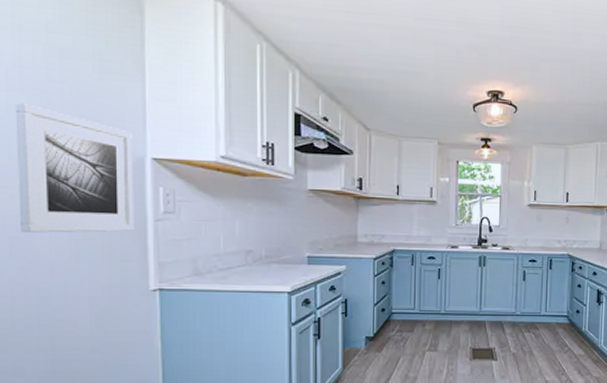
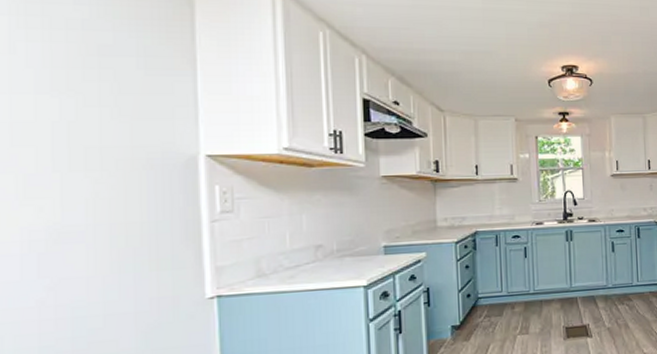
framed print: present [15,103,135,233] -> none [44,106,187,247]

